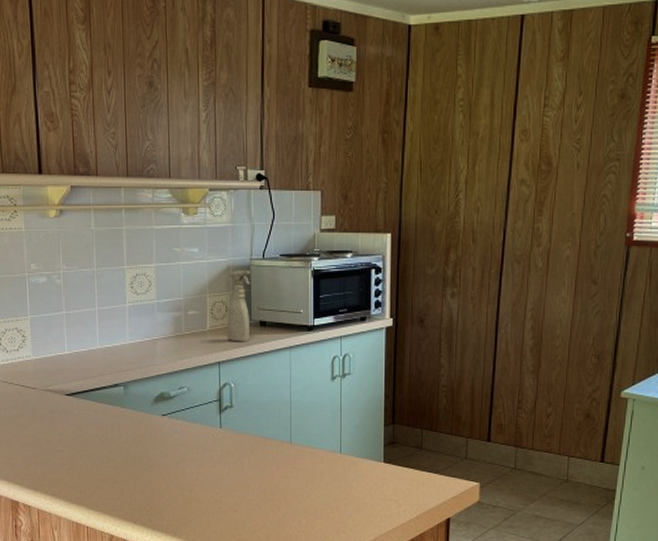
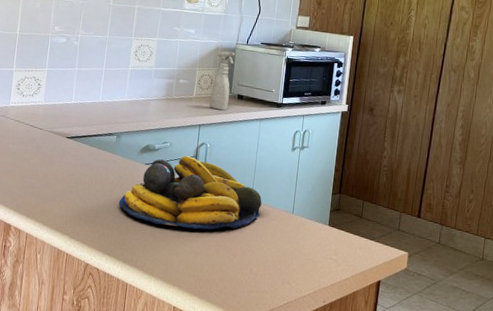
fruit bowl: none [137,400,303,484] -> present [118,156,262,230]

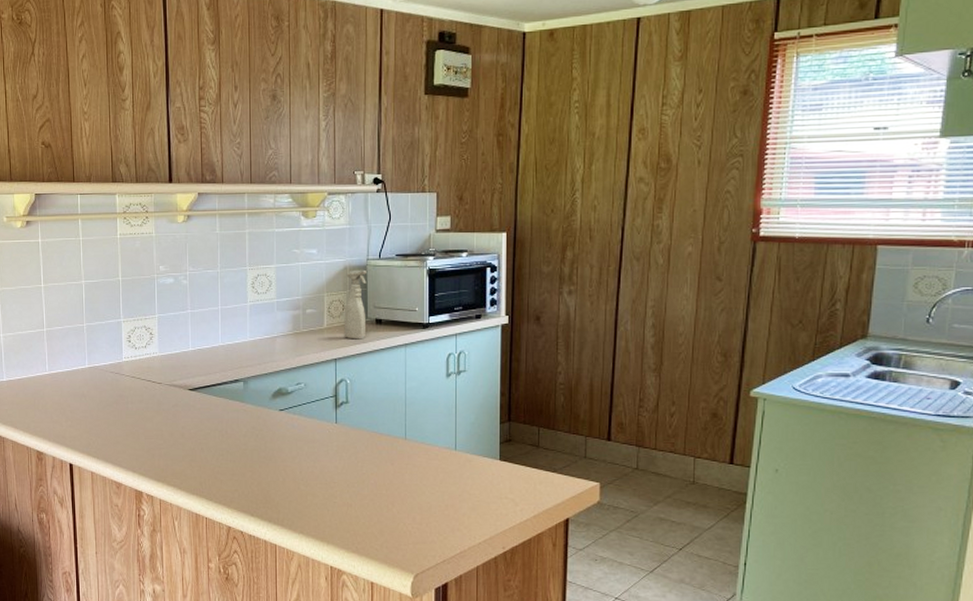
fruit bowl: present [118,156,262,230] -> none [255,396,418,478]

